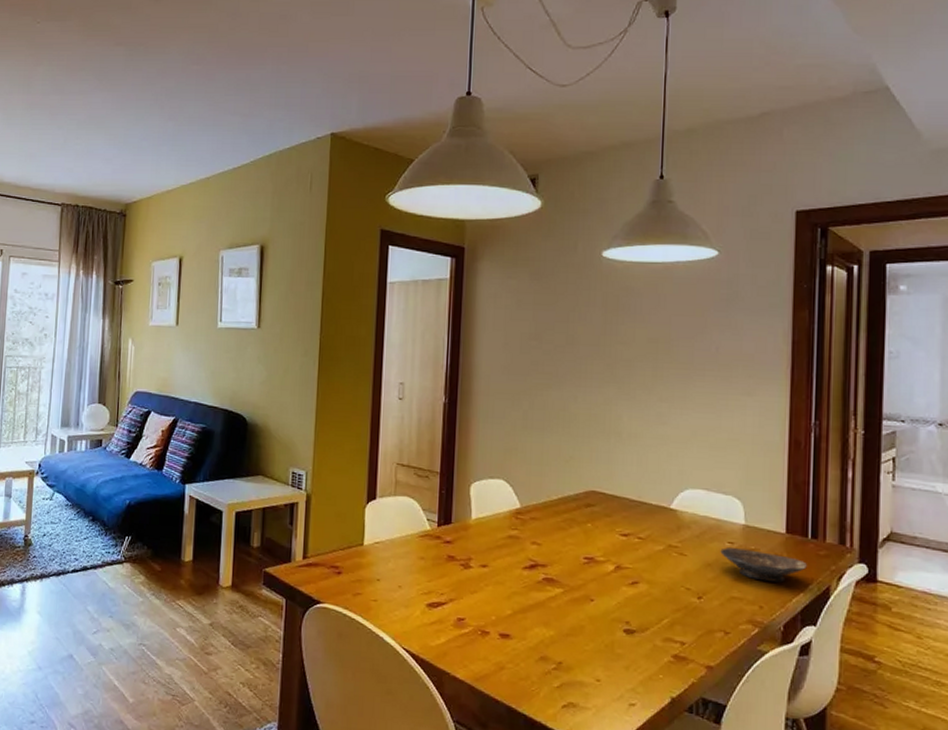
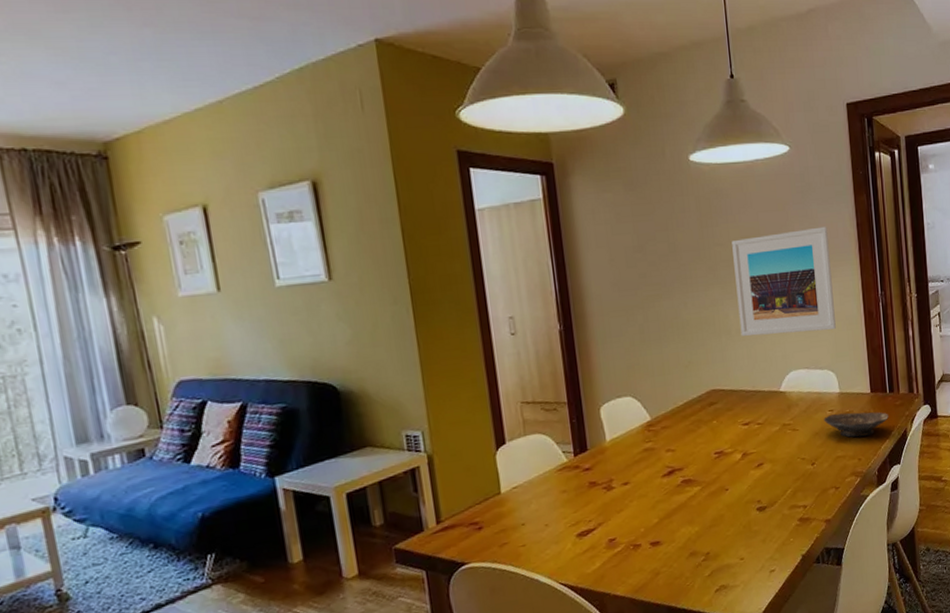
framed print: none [633,339,754,454] -> present [732,226,836,337]

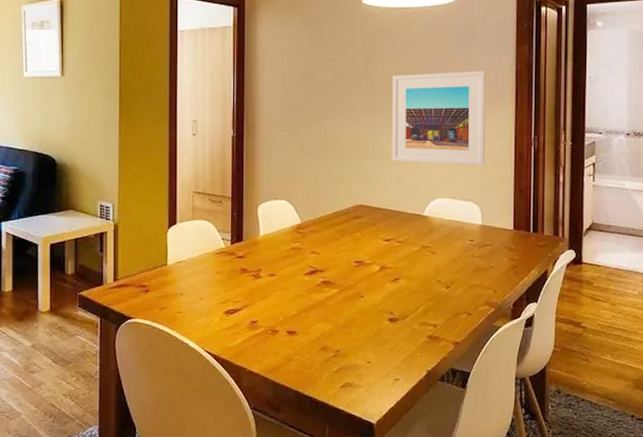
bowl: present [824,412,889,438] -> none [463,245,530,270]

